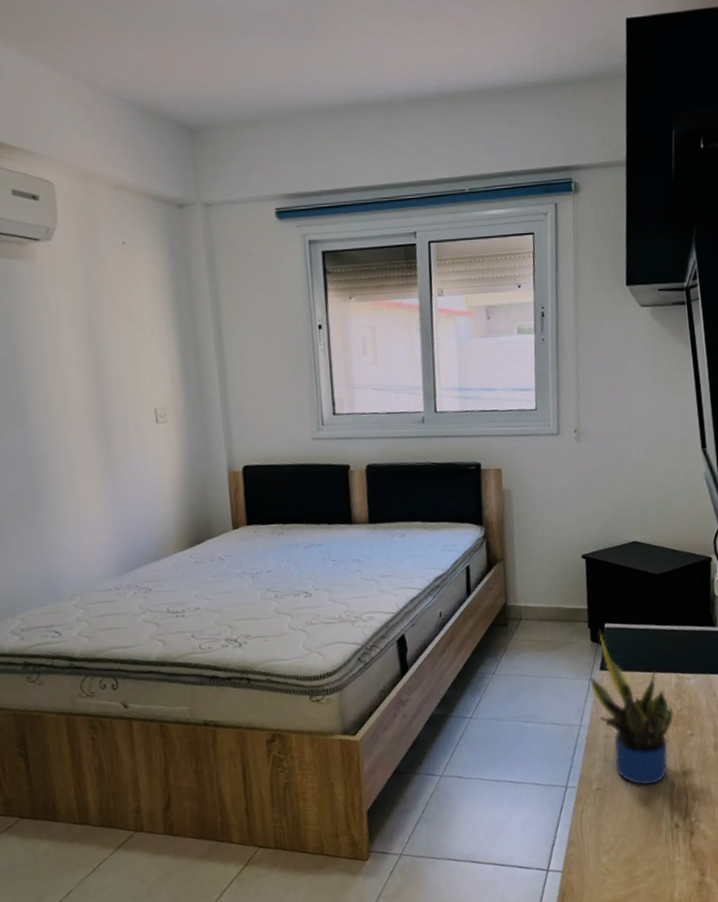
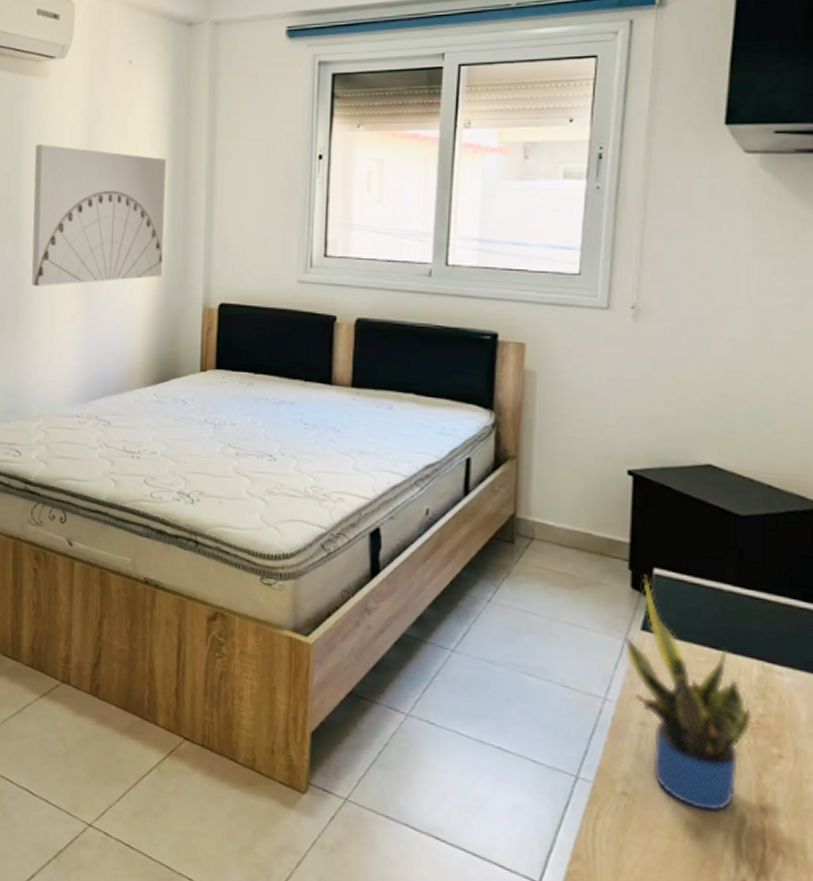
wall art: none [30,329,185,471] -> present [31,145,166,286]

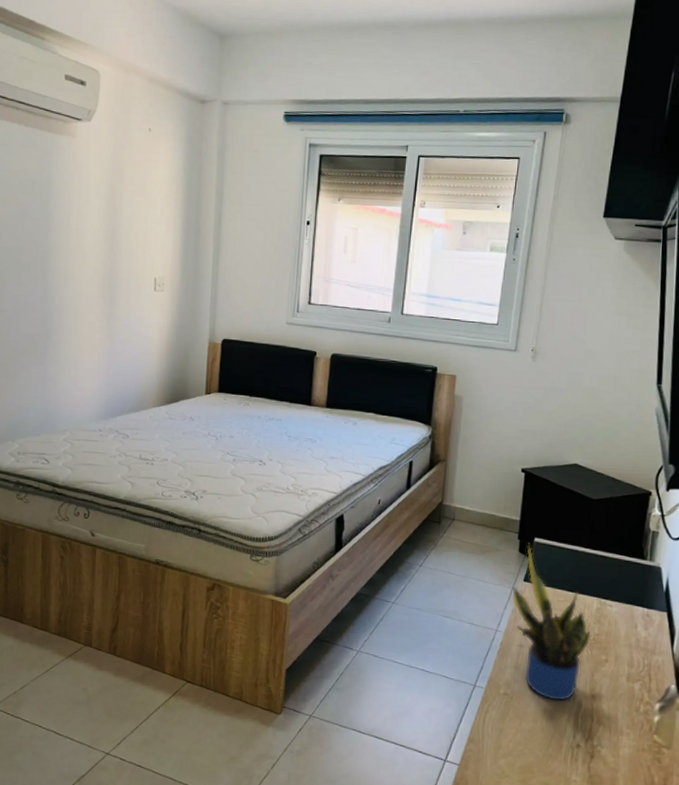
wall art: present [31,145,166,286] -> none [59,197,180,321]

